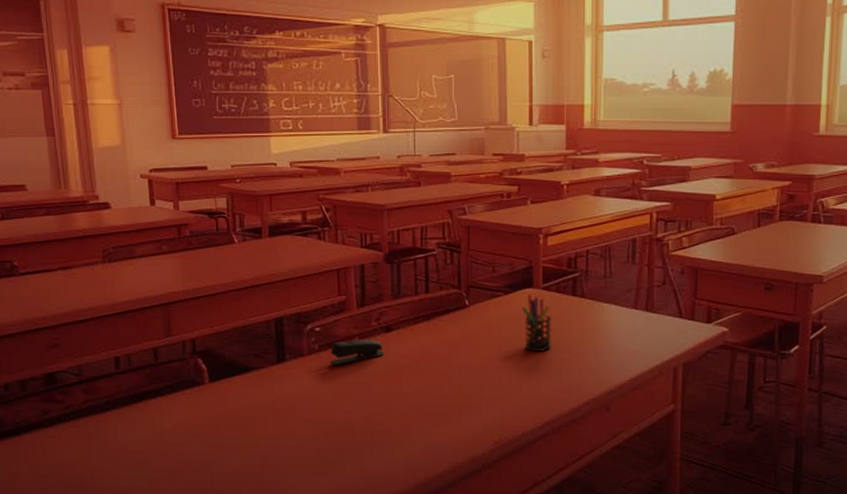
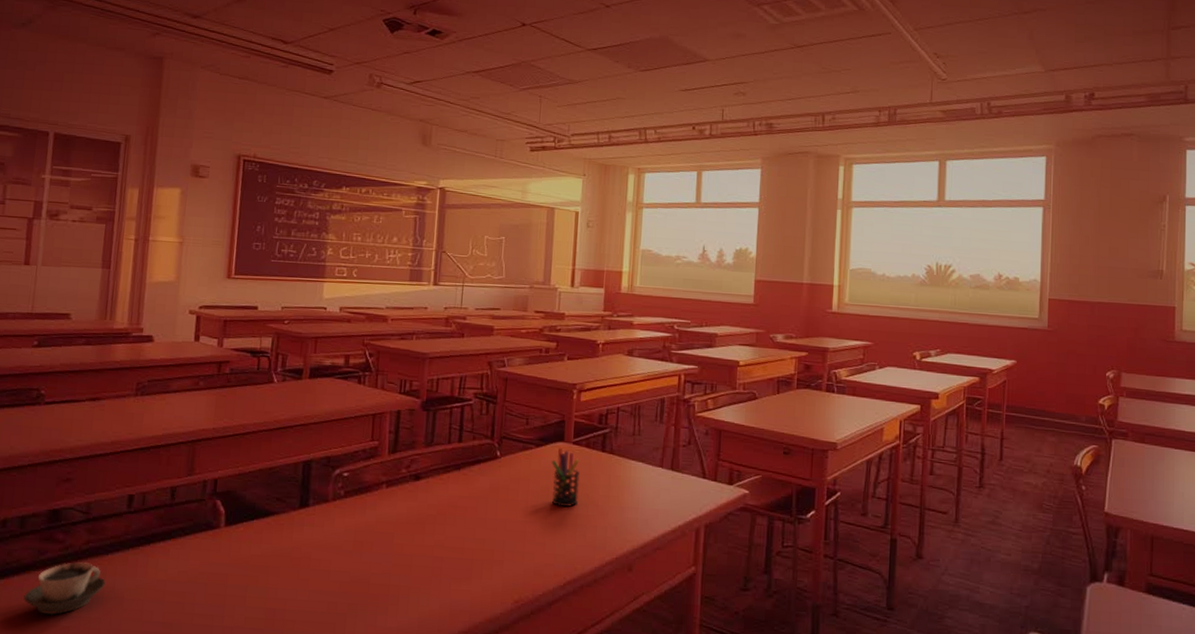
cup: none [38,420,109,467] -> present [23,562,106,616]
stapler: present [329,339,385,366] -> none [353,486,411,514]

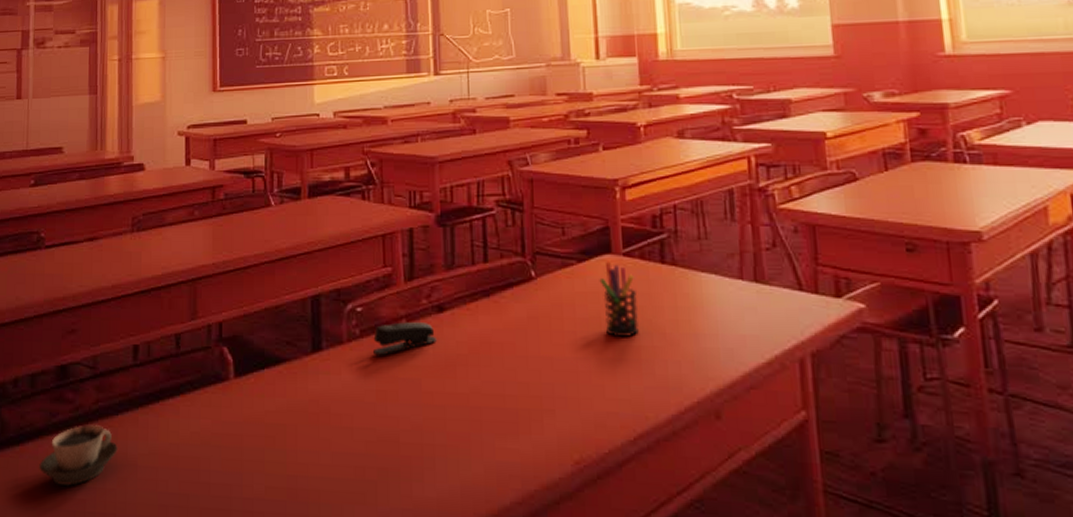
stapler: none [353,486,411,514] -> present [372,322,437,356]

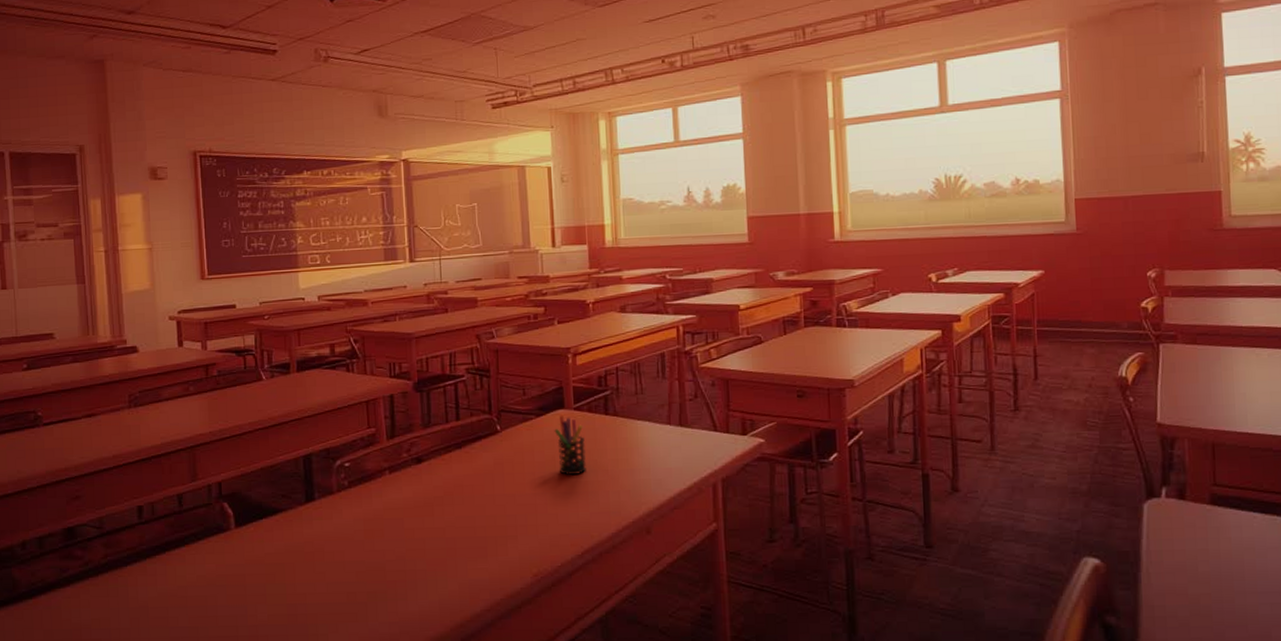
cup: present [39,425,118,487] -> none [53,576,129,630]
stapler: present [372,322,437,356] -> none [360,472,416,502]

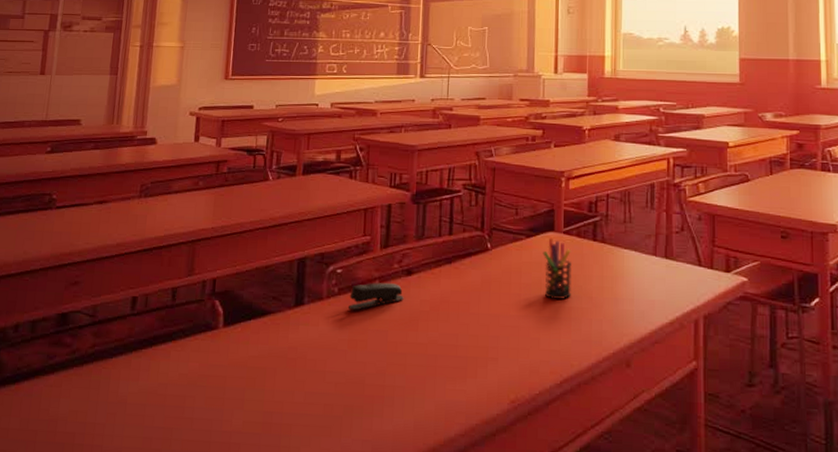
stapler: none [360,472,416,502] -> present [347,282,404,311]

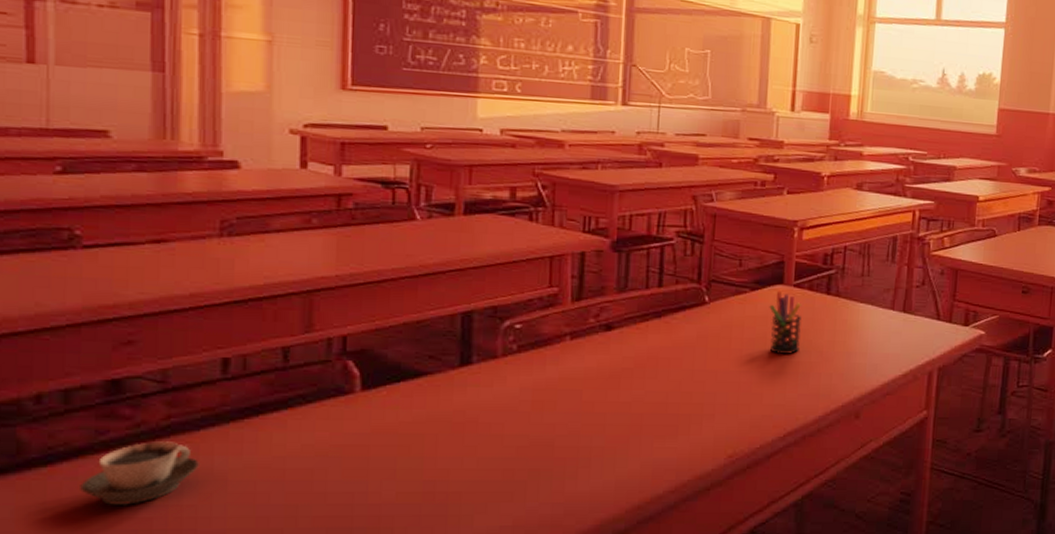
cup: none [32,366,110,422] -> present [80,441,199,506]
stapler: present [347,282,404,311] -> none [530,339,602,370]

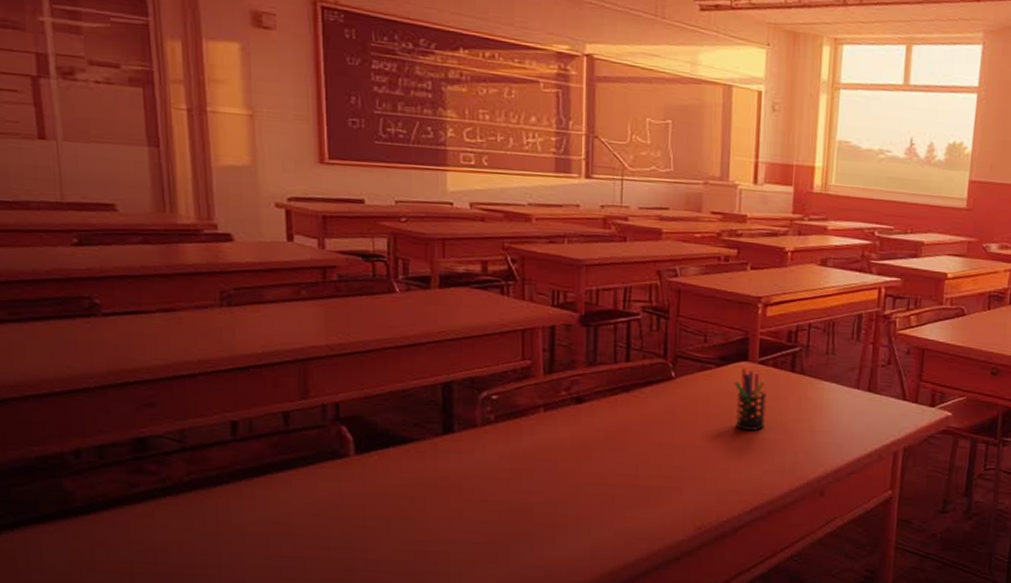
cup: present [80,441,199,506] -> none [119,495,219,553]

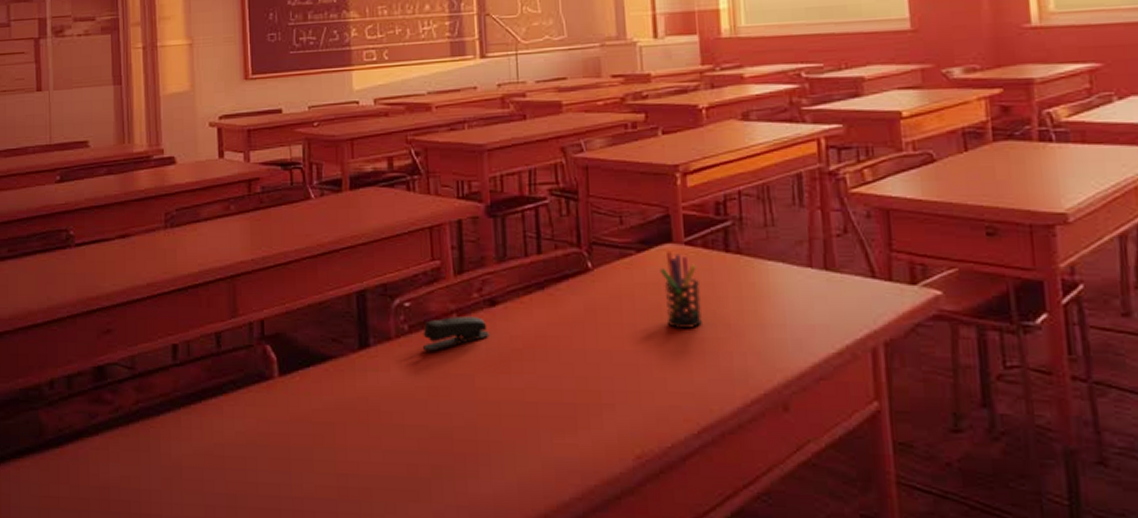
stapler: none [507,410,574,440] -> present [422,317,489,352]

